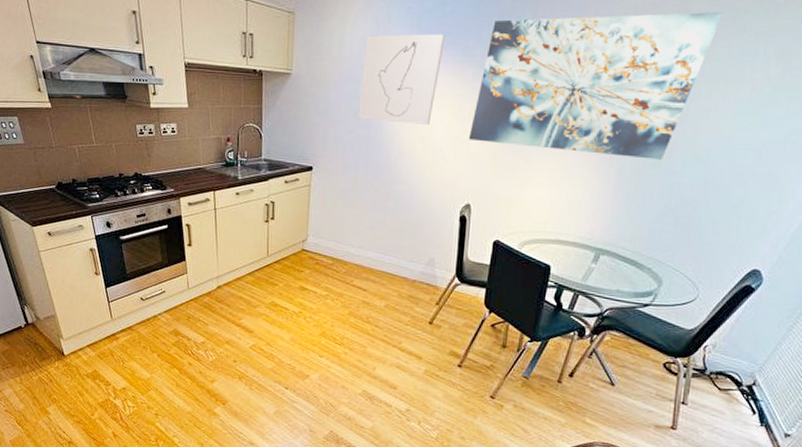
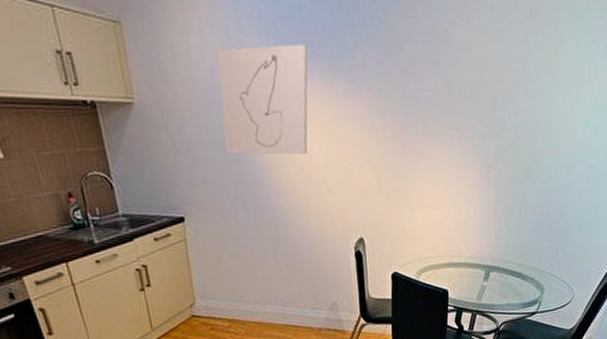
wall art: present [468,12,723,160] -> none [350,12,568,170]

